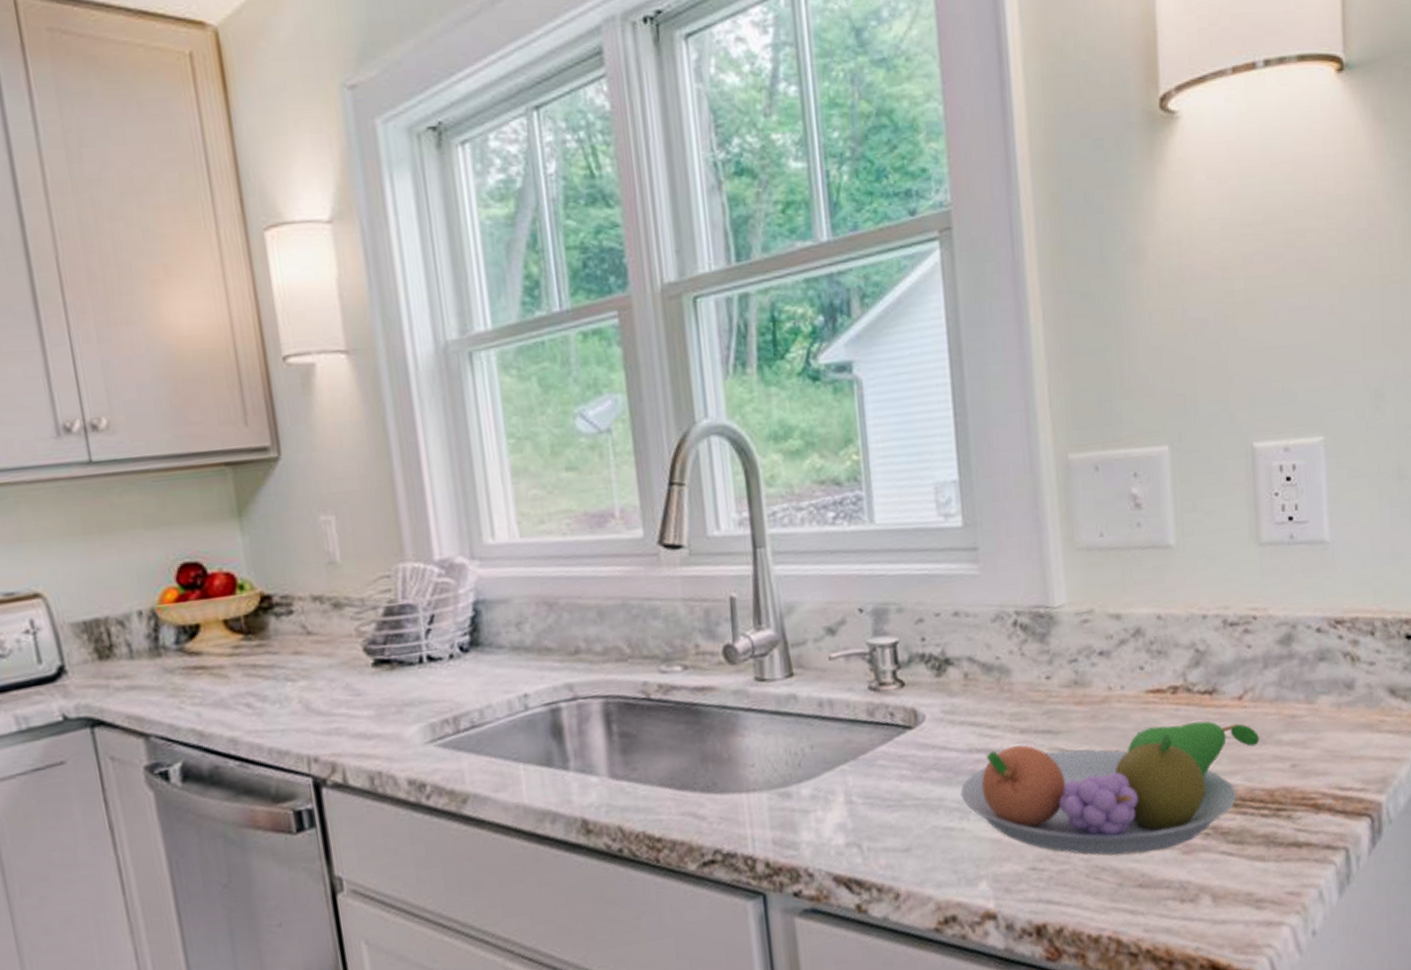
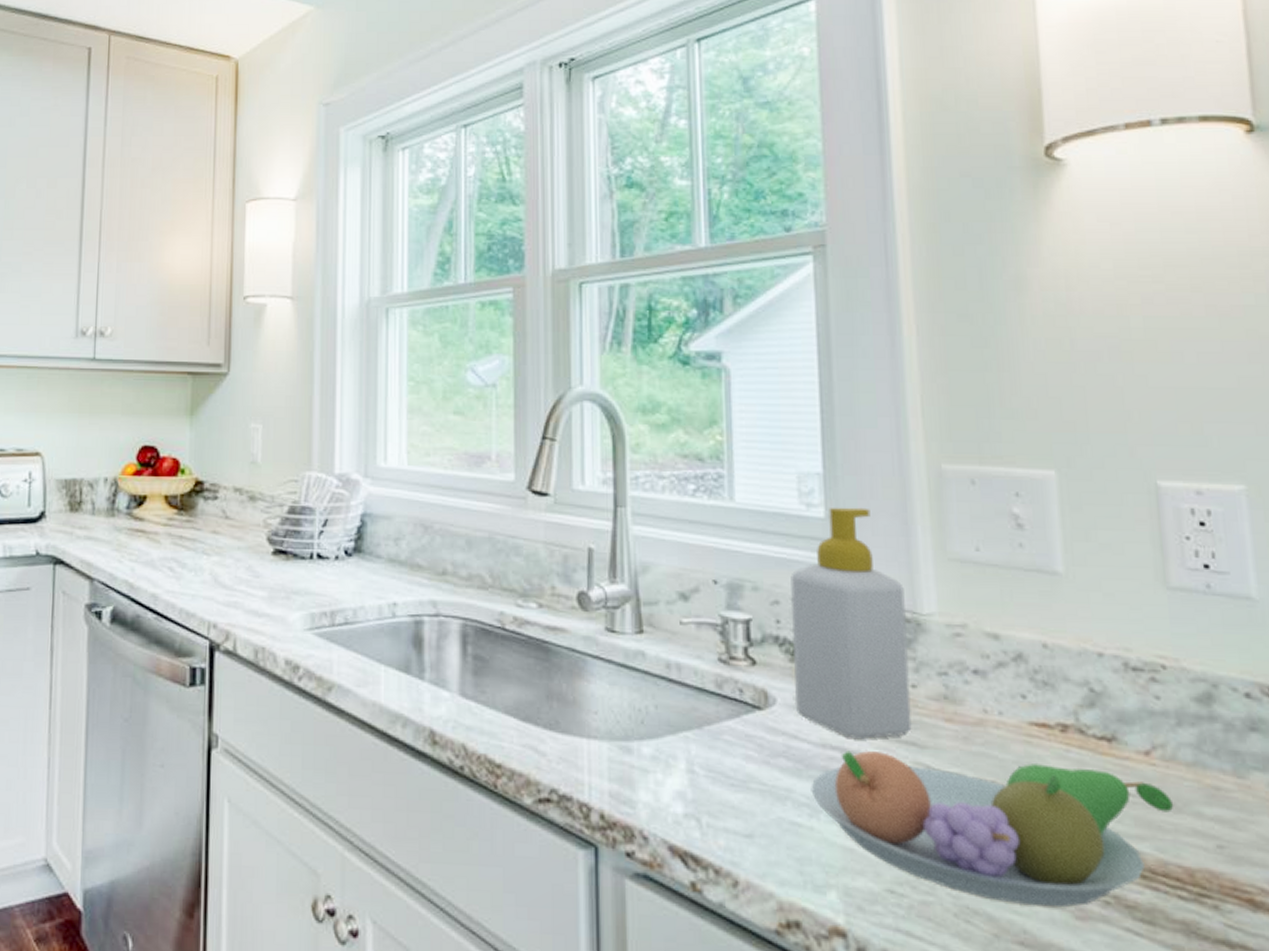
soap bottle: none [933,510,1047,739] -> present [790,507,912,739]

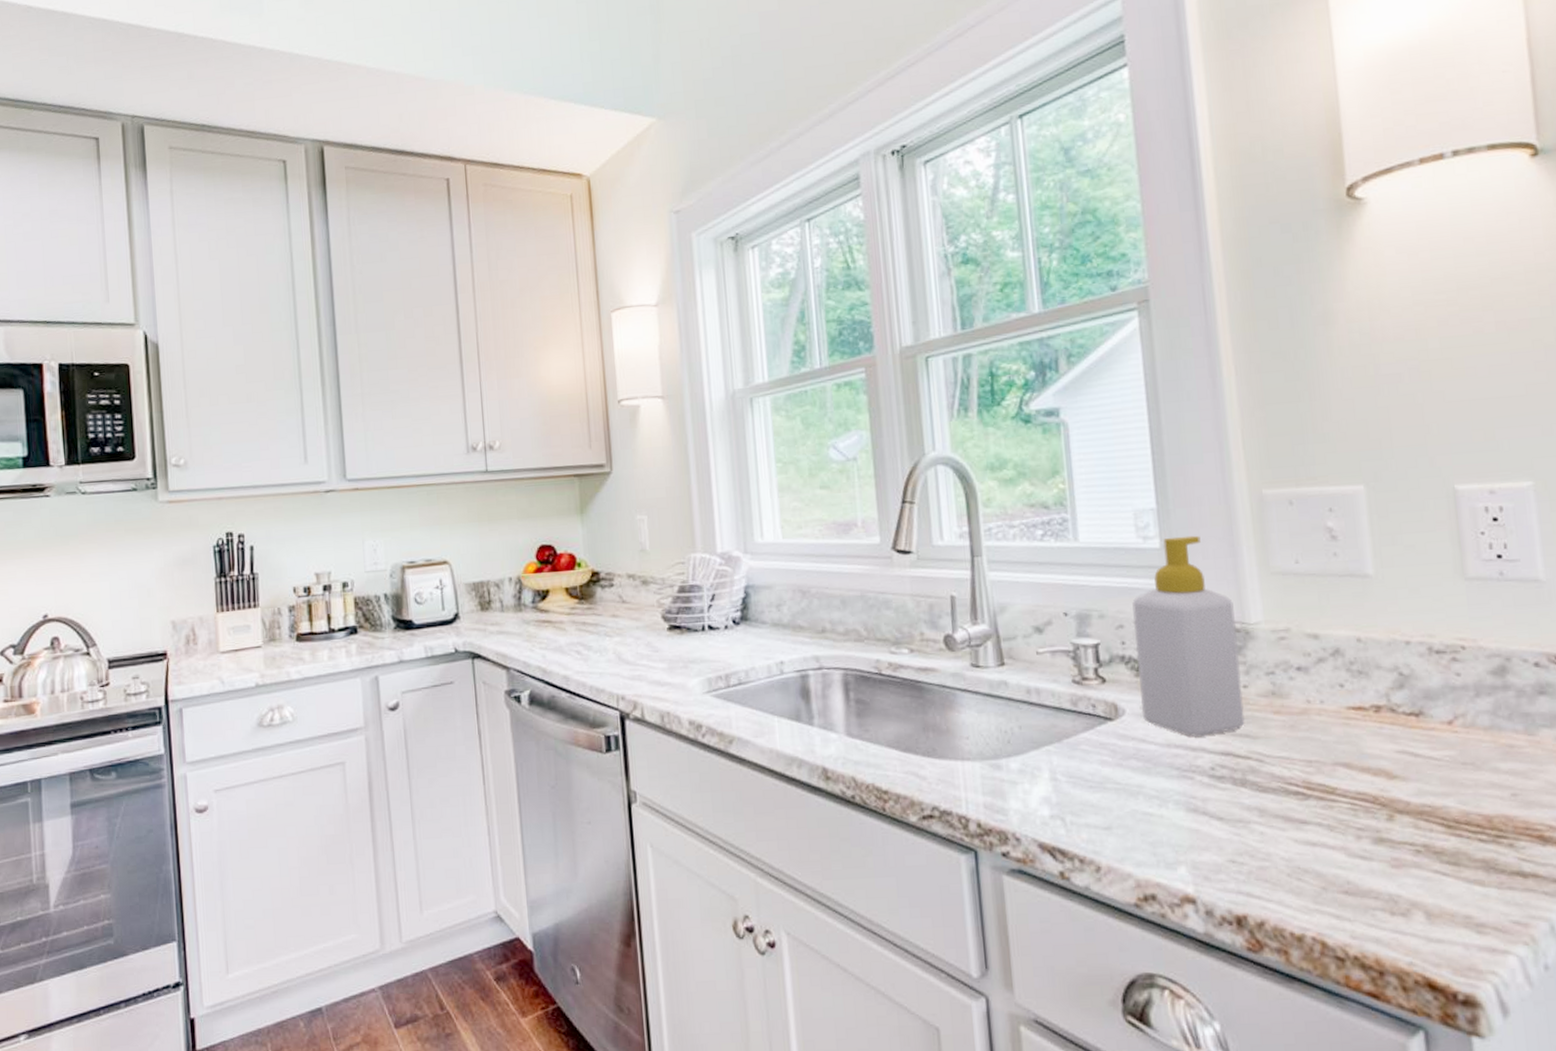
fruit bowl: present [811,750,1174,908] -> none [1159,740,1474,861]

